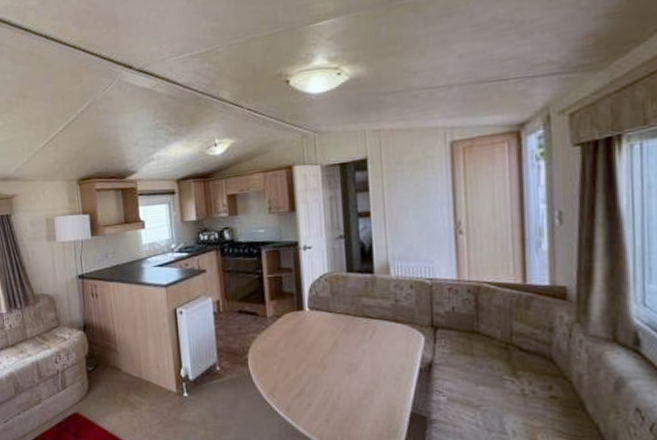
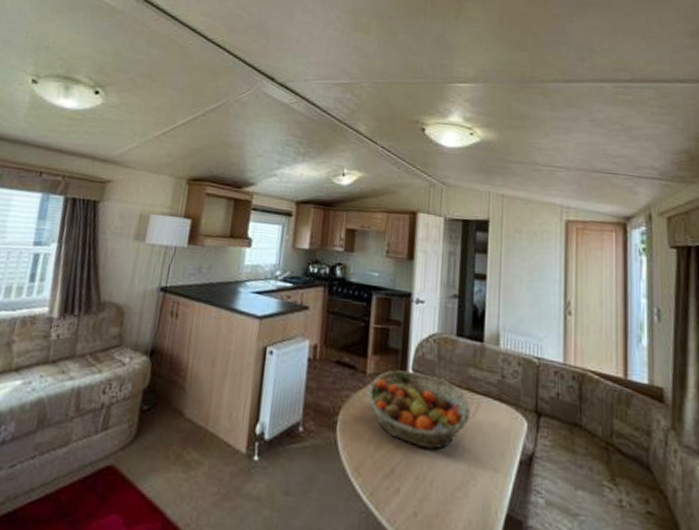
fruit basket: none [270,309,368,370] -> present [367,370,471,450]

